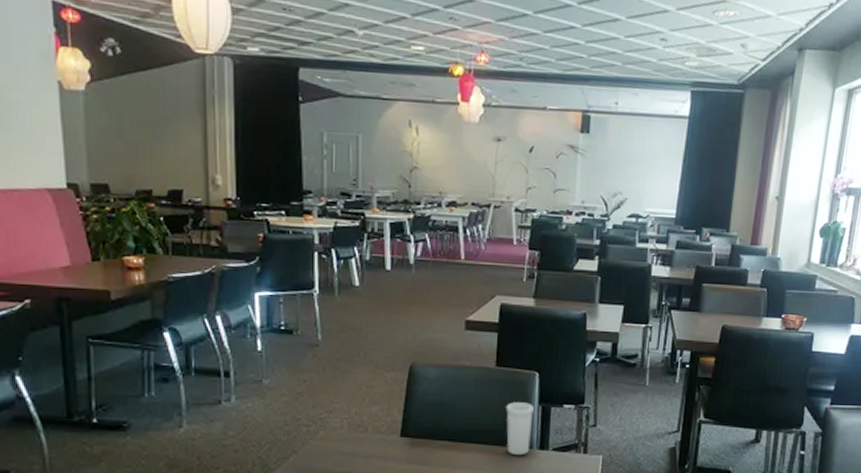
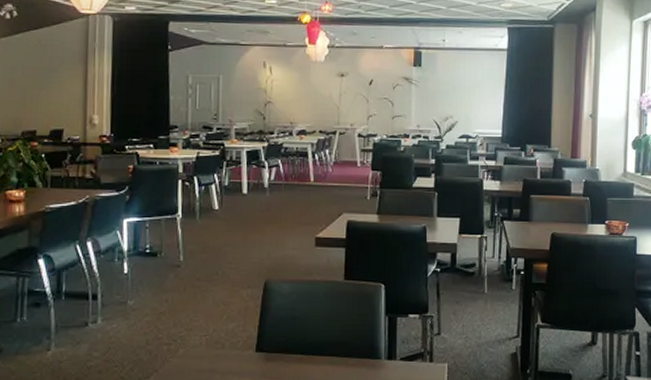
cup: present [506,402,534,456] -> none [355,314,381,367]

